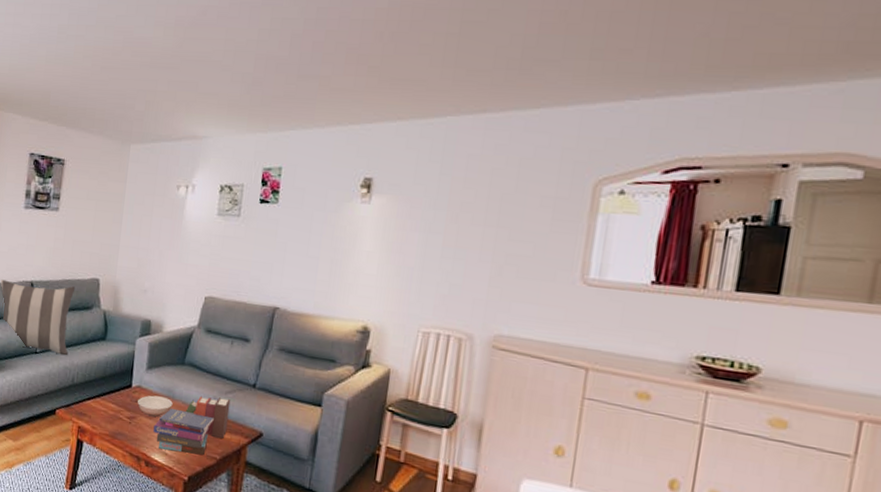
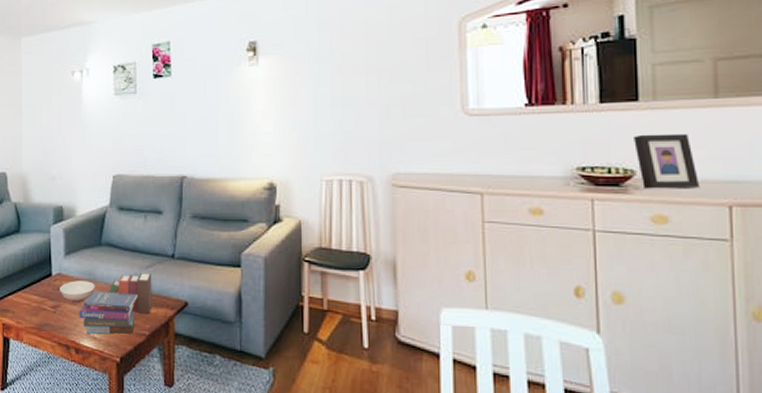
picture frame: none [765,331,832,397] -> present [634,133,701,189]

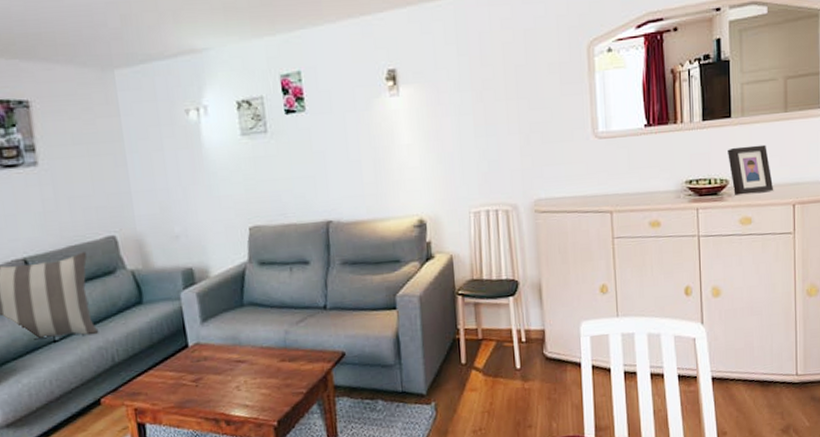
bowl: present [60,281,95,303] -> none [200,346,241,372]
books: present [79,290,138,334] -> none [225,352,291,402]
books: present [109,273,152,313] -> none [258,328,308,372]

